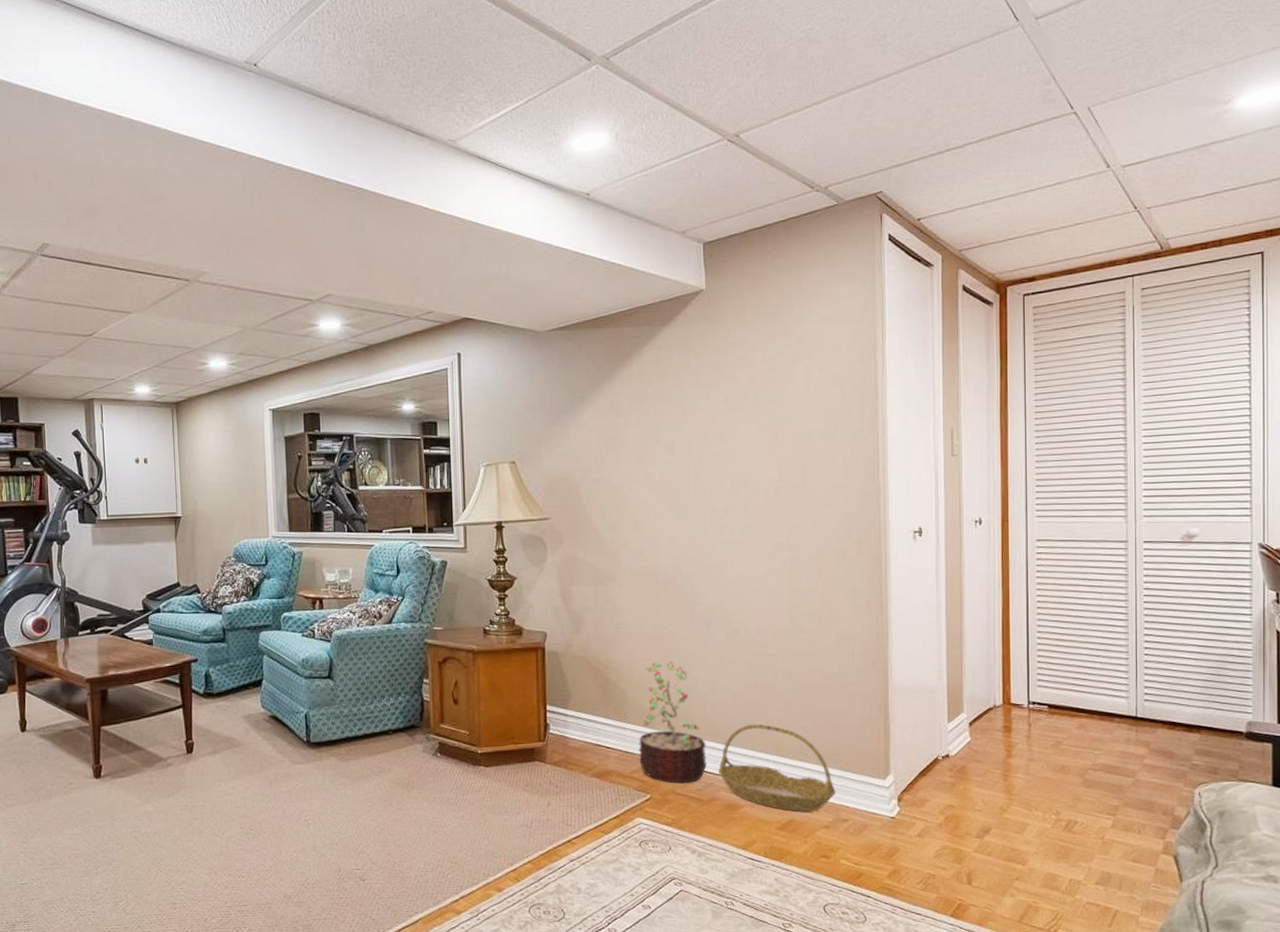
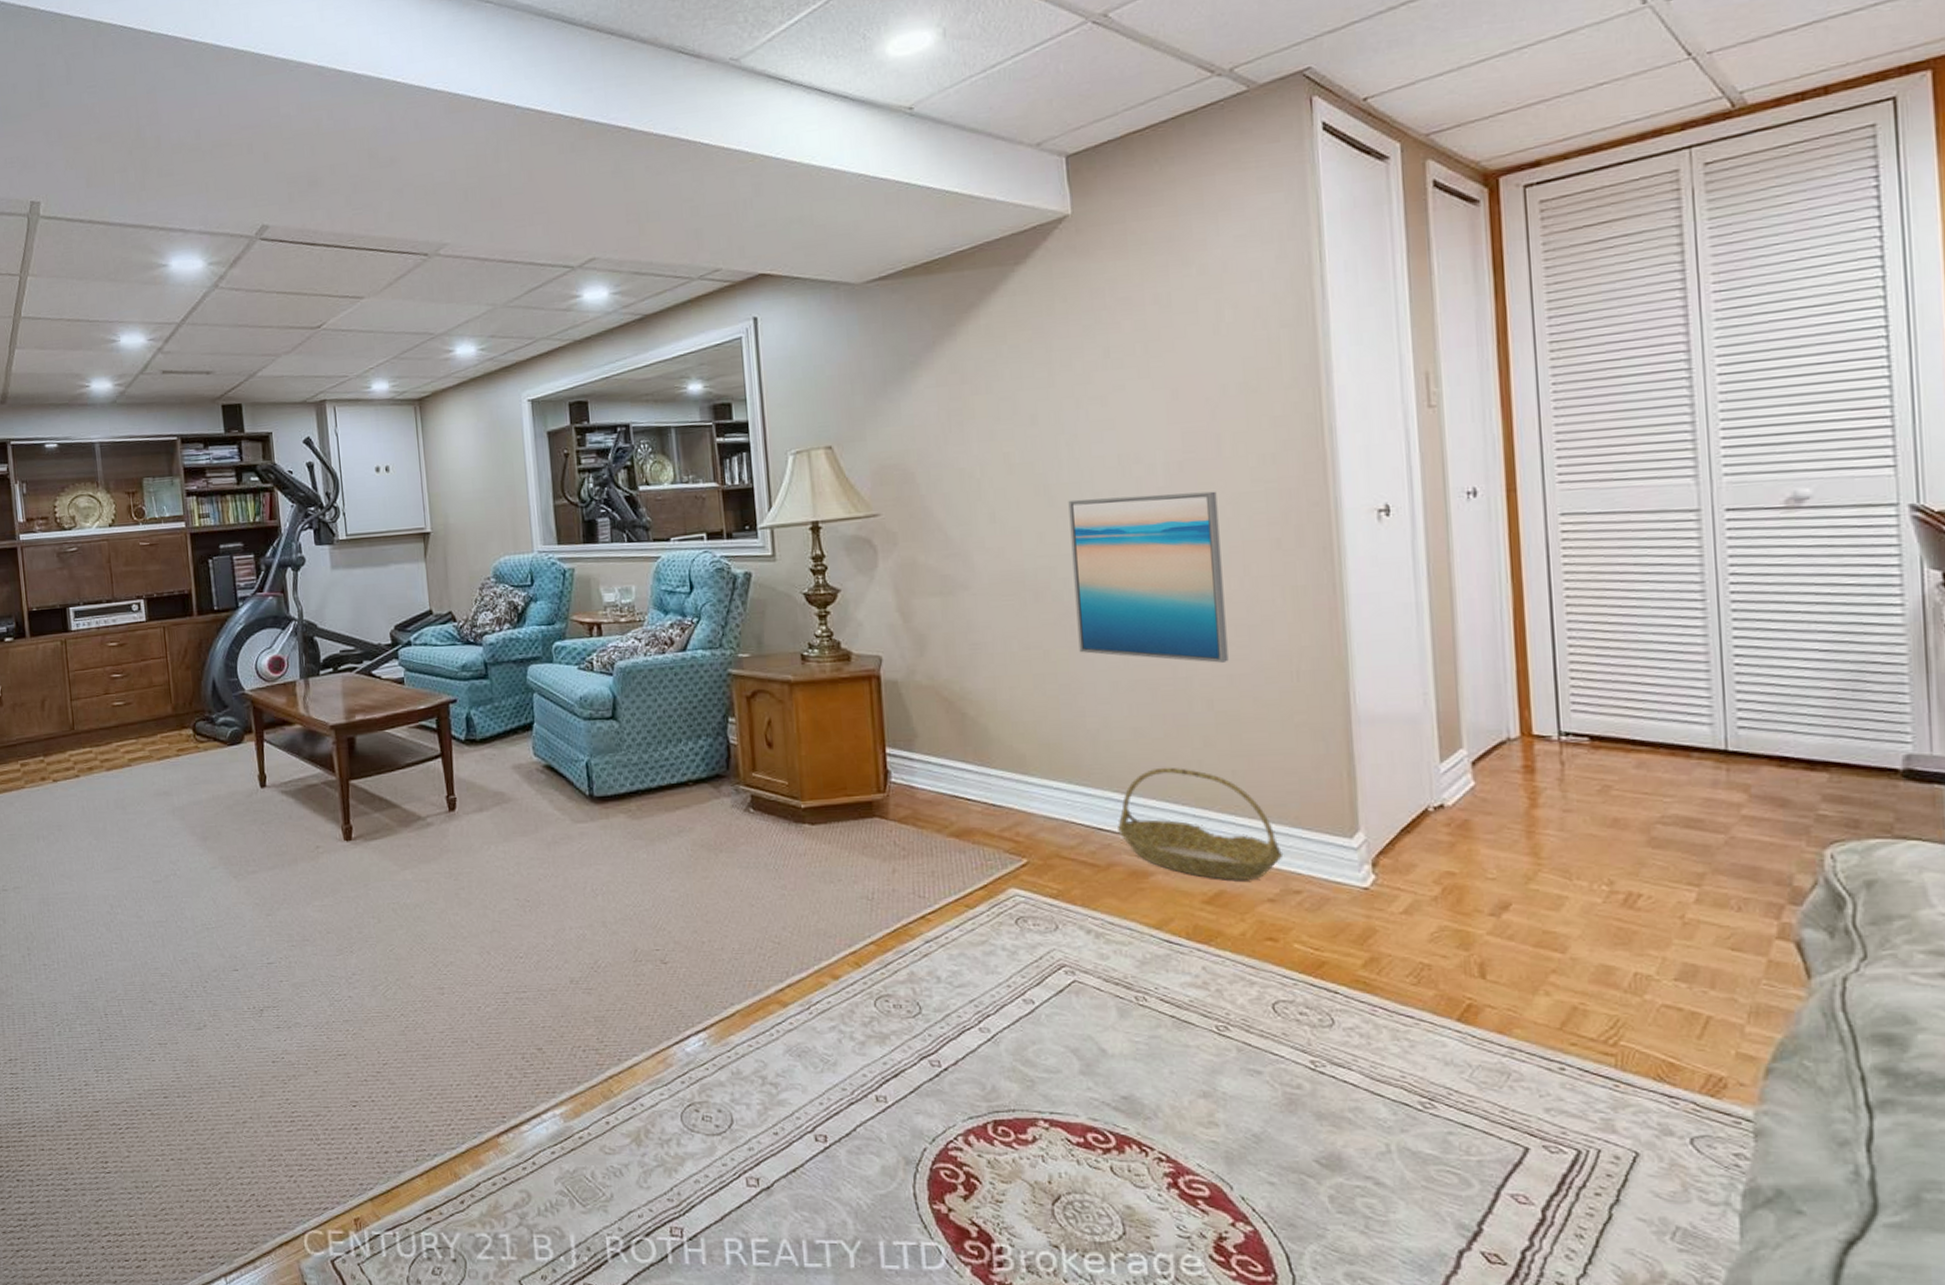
decorative plant: present [639,661,707,784] -> none [1008,689,1102,845]
wall art: none [693,511,804,644] -> present [1068,491,1229,663]

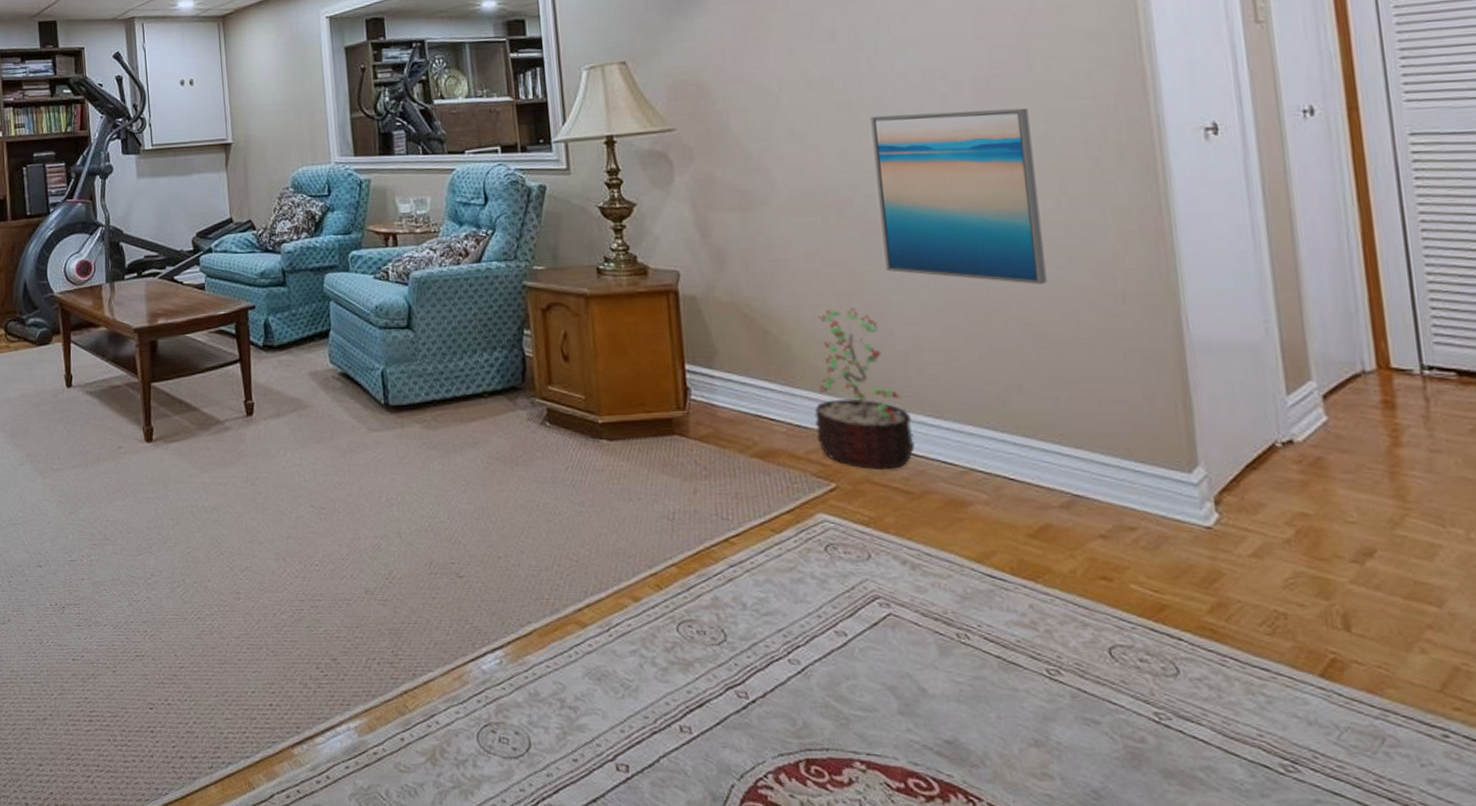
decorative plant: none [1008,689,1102,845] -> present [814,308,915,469]
basket: present [1116,767,1282,881] -> none [931,391,1114,515]

